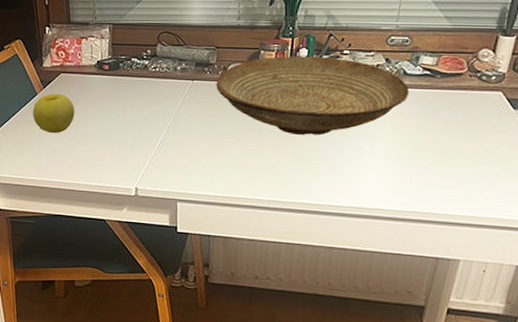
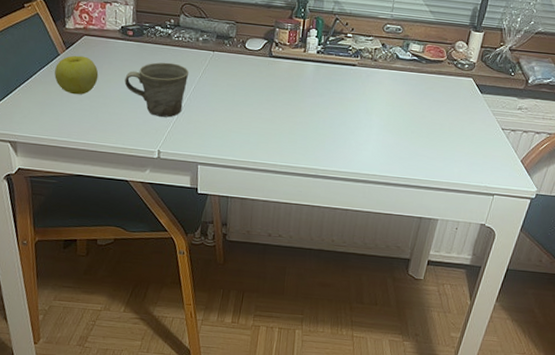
mug: none [101,95,167,153] -> present [124,62,189,118]
decorative bowl: present [216,56,410,136] -> none [235,34,401,108]

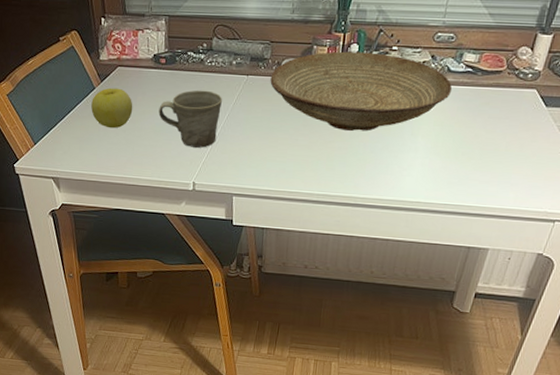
decorative bowl: none [235,34,401,108] -> present [270,51,453,131]

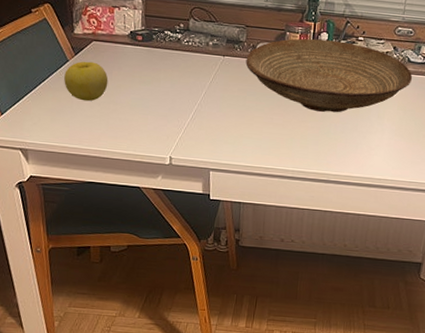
mug: present [158,90,223,148] -> none [135,67,200,124]

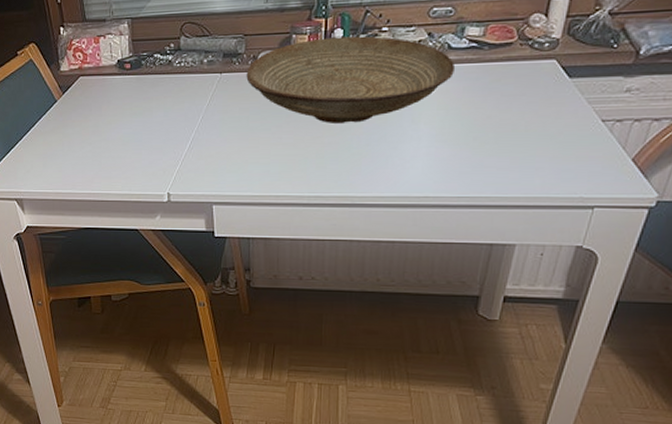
apple: present [64,61,108,102] -> none [54,99,98,142]

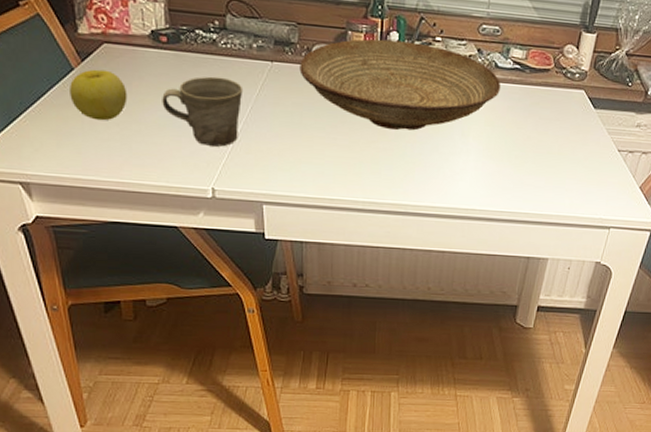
apple: none [54,99,98,142] -> present [70,69,127,121]
mug: none [126,93,195,155] -> present [162,76,244,147]

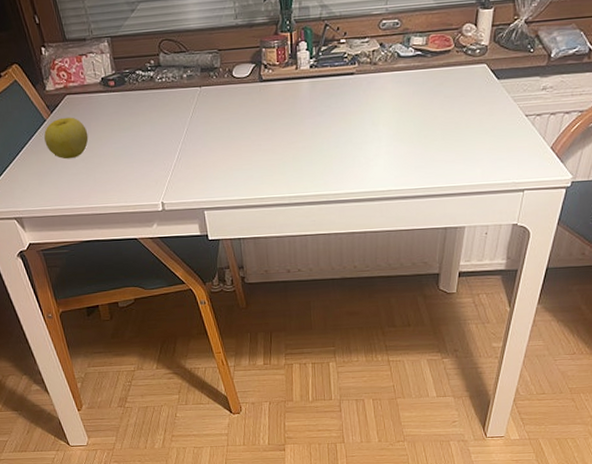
mug: present [162,76,244,147] -> none [115,107,179,167]
decorative bowl: present [299,39,501,131] -> none [224,48,405,129]

